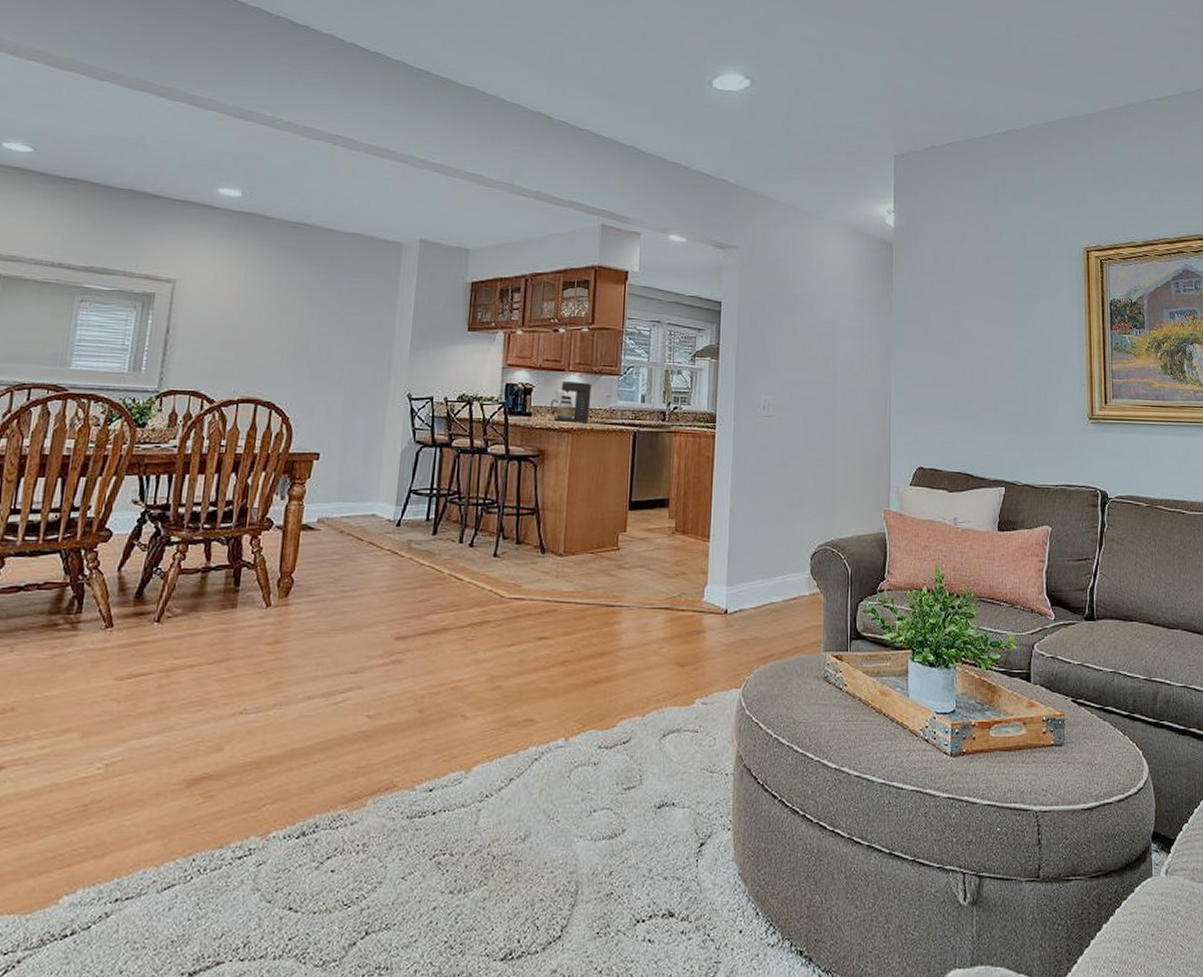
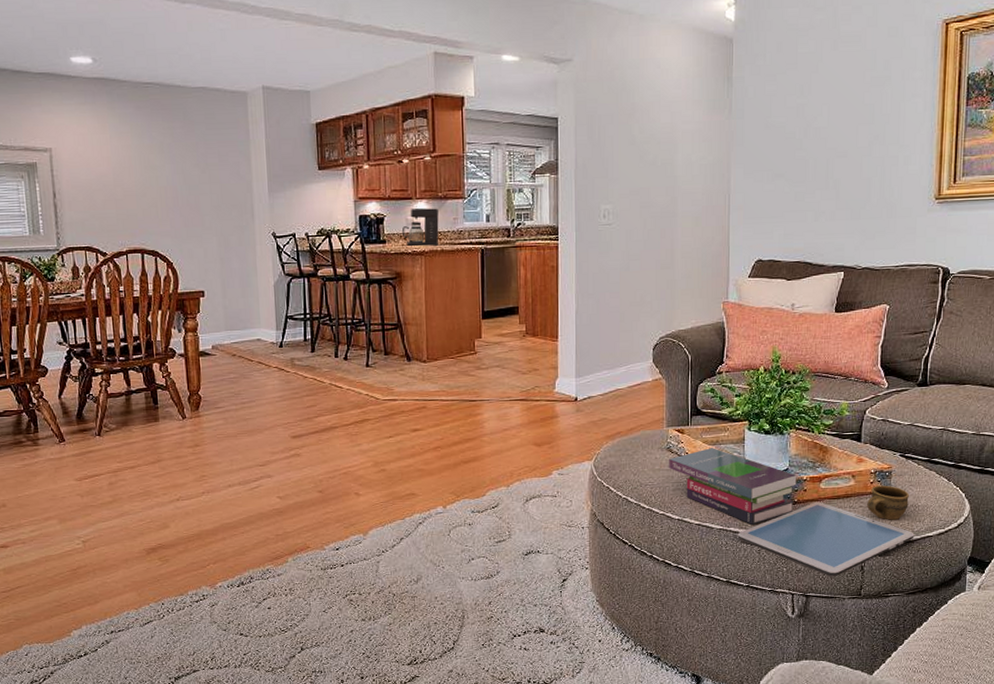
books: none [826,680,965,779] -> present [669,448,797,525]
tablet: none [901,753,1093,853] -> present [737,501,915,578]
cup: none [1041,736,1084,781] -> present [867,485,909,520]

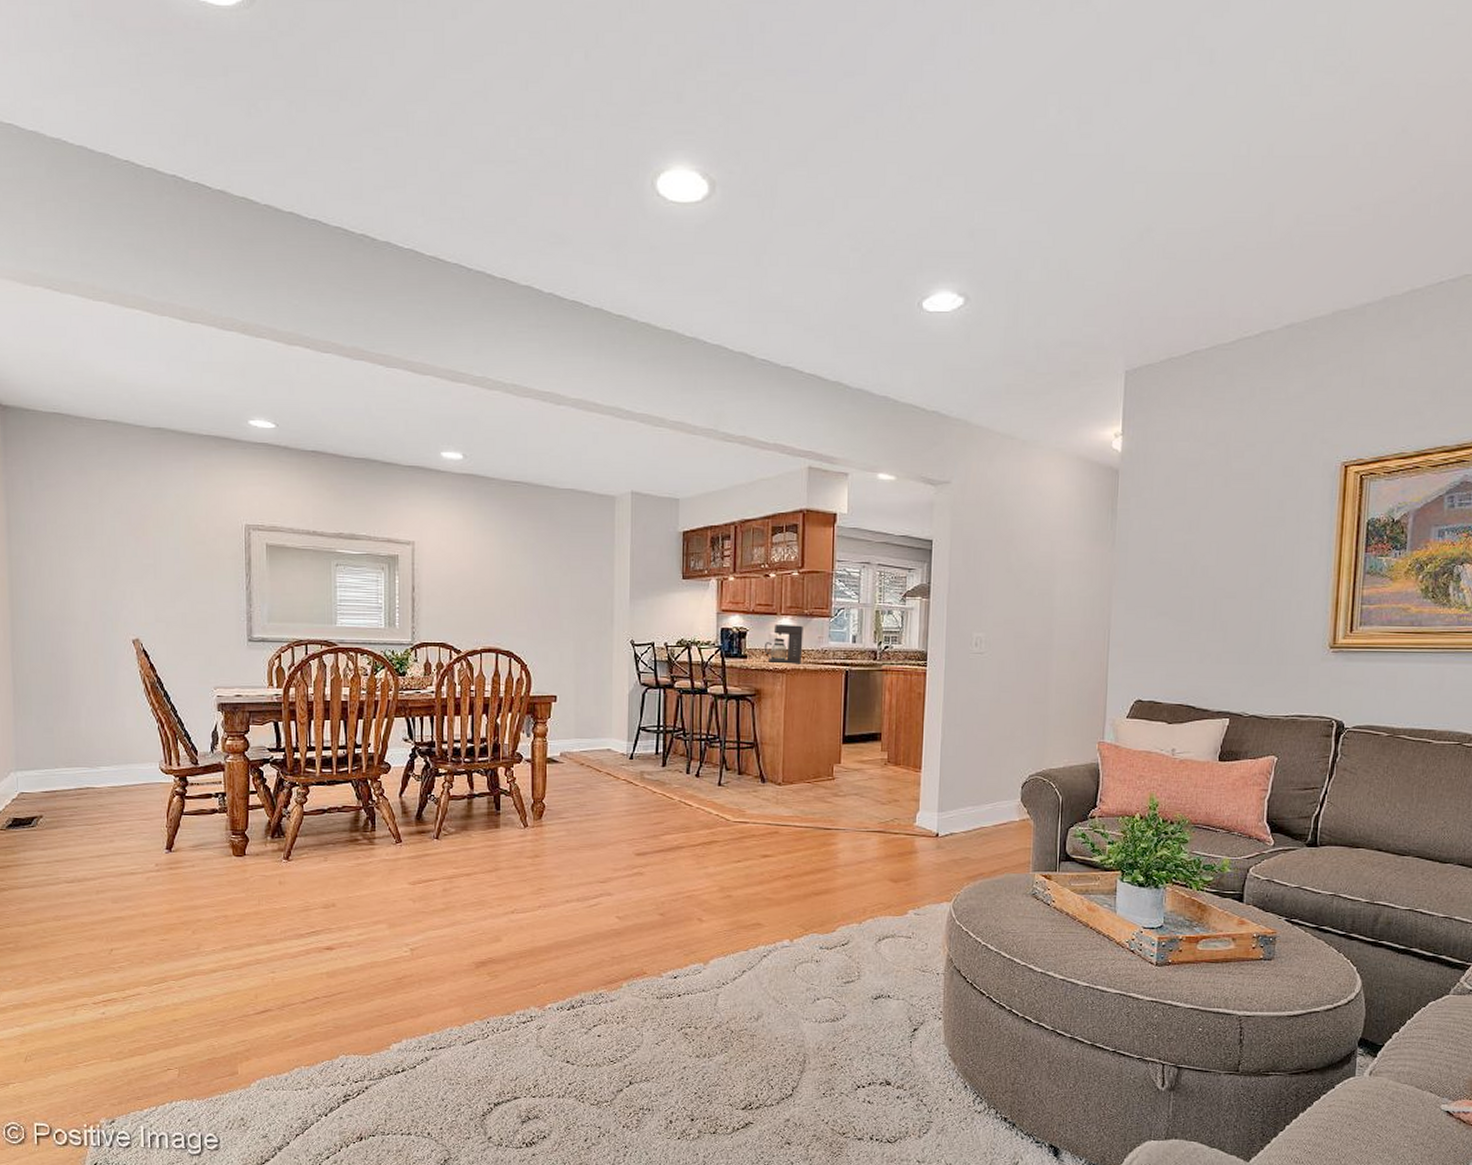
books: present [669,448,797,525] -> none [1033,897,1172,984]
tablet: present [737,501,915,578] -> none [1105,964,1300,1049]
cup: present [867,485,909,520] -> none [1248,951,1294,991]

